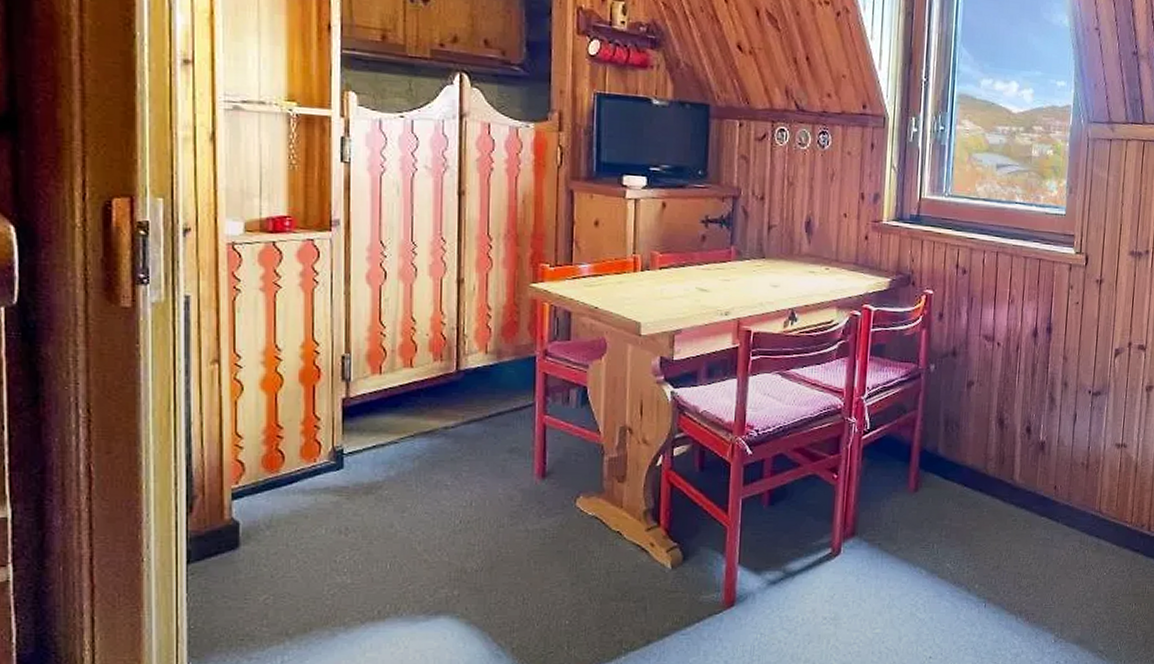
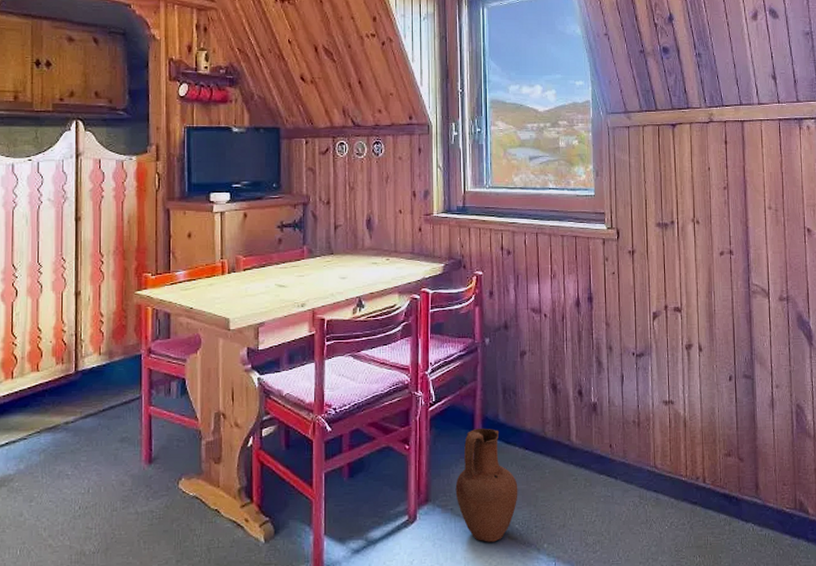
vase: none [885,460,953,580] -> present [455,428,518,542]

